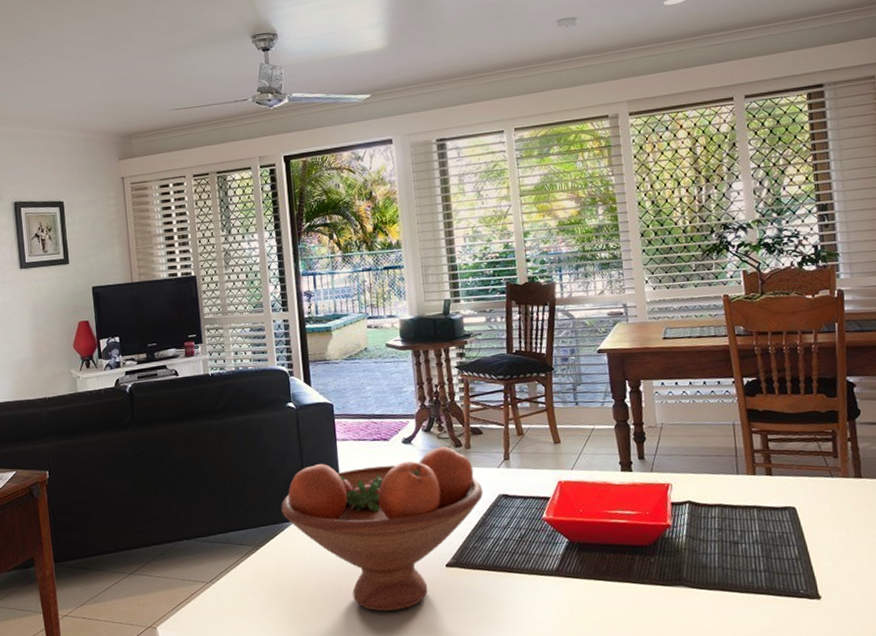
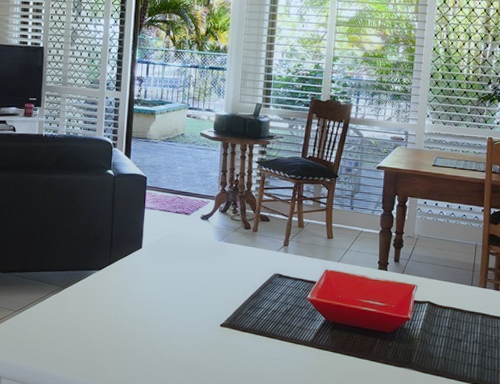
fruit bowl: present [281,446,484,612] -> none [88,226,262,357]

